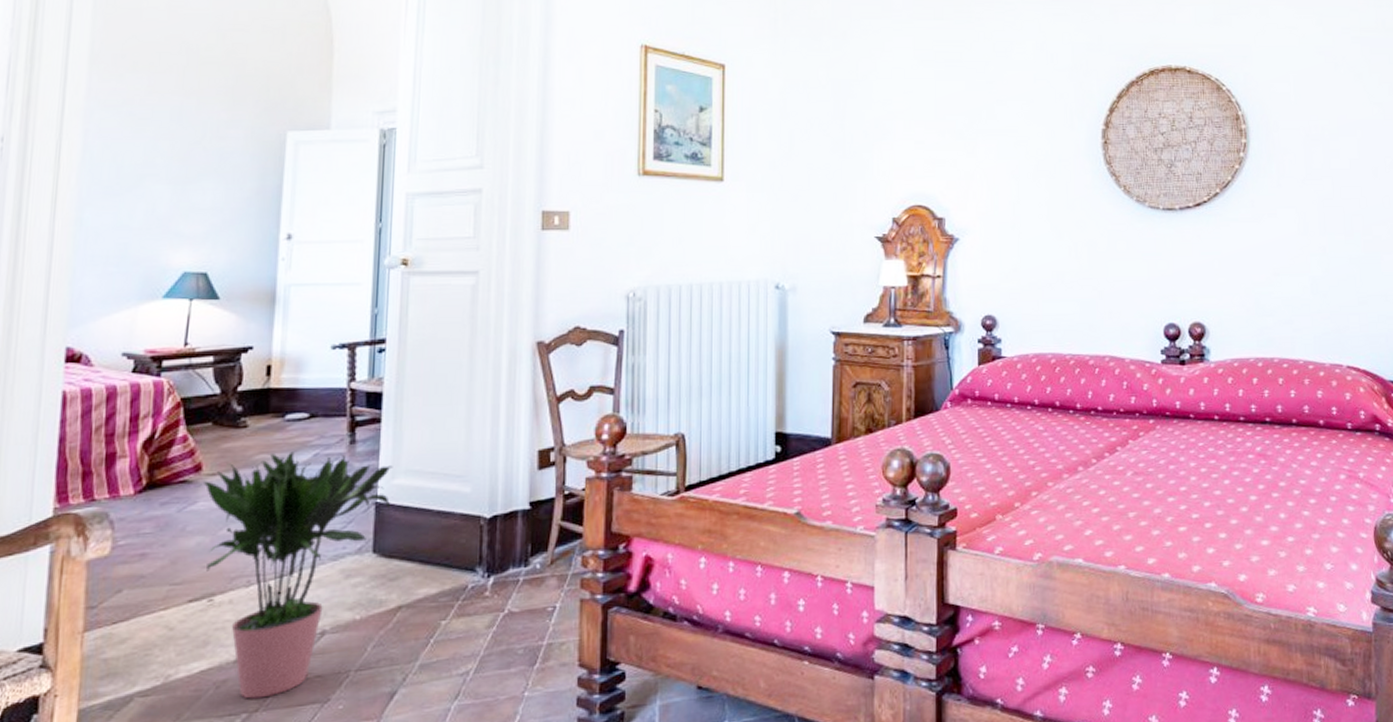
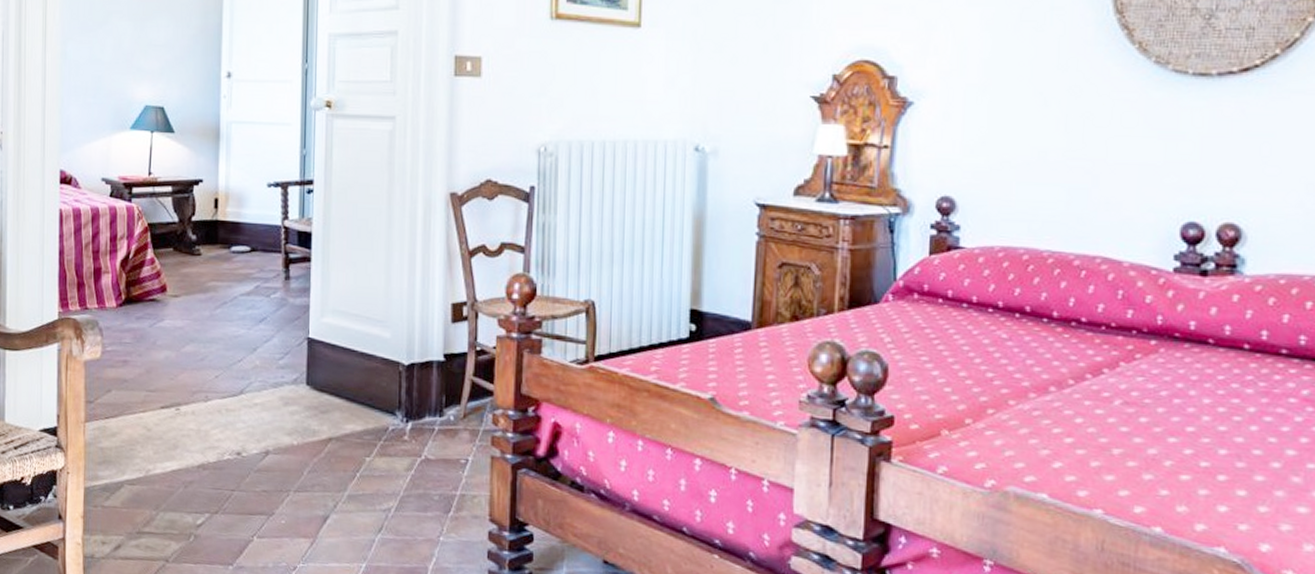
potted plant: present [204,451,393,699] -> none [169,282,322,503]

